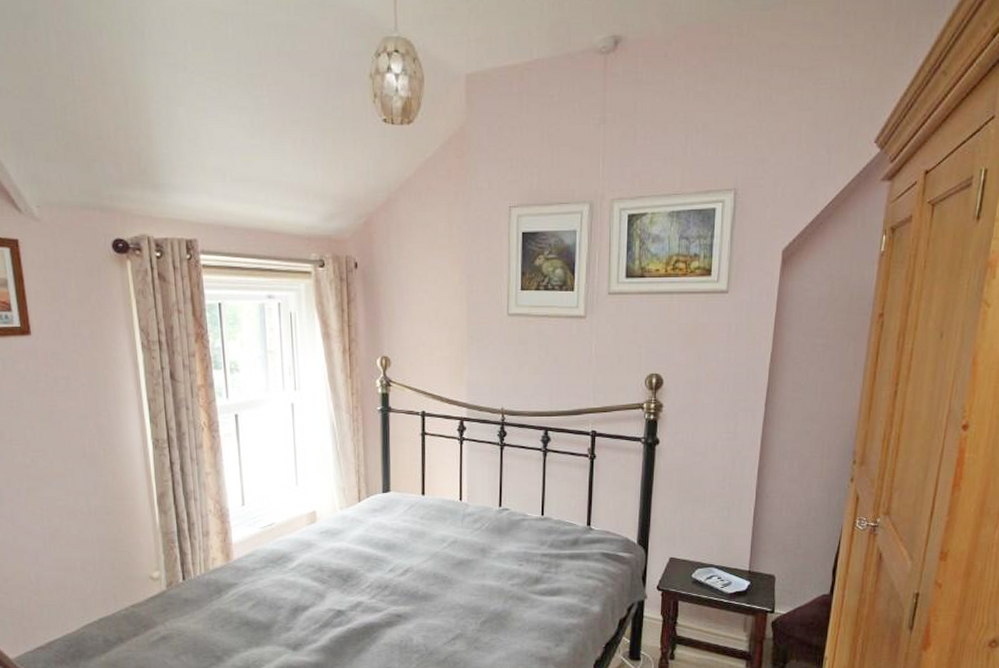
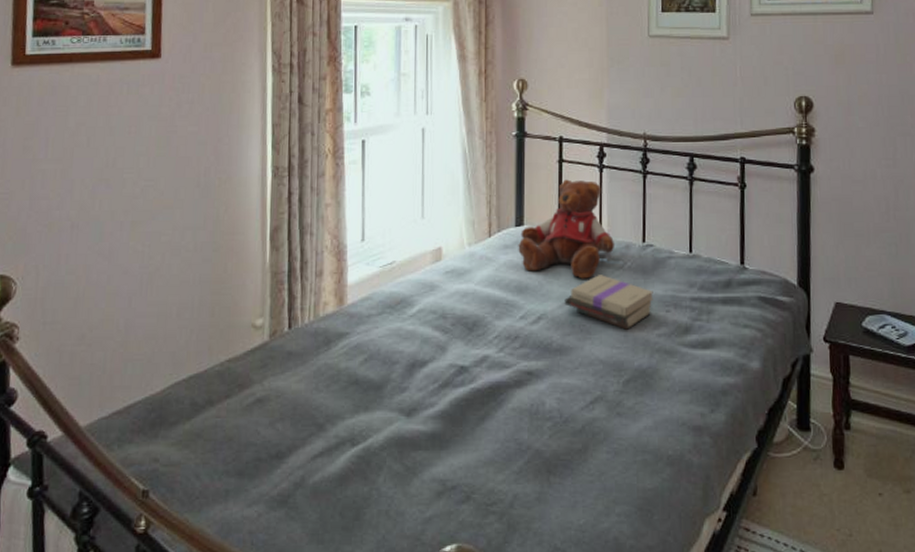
teddy bear: none [385,451,474,538] -> present [518,179,615,279]
books: none [428,534,508,580] -> present [564,275,653,330]

